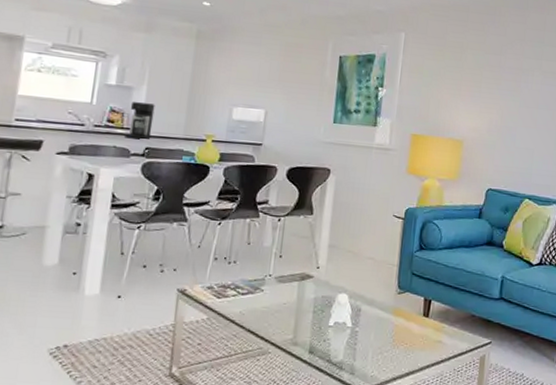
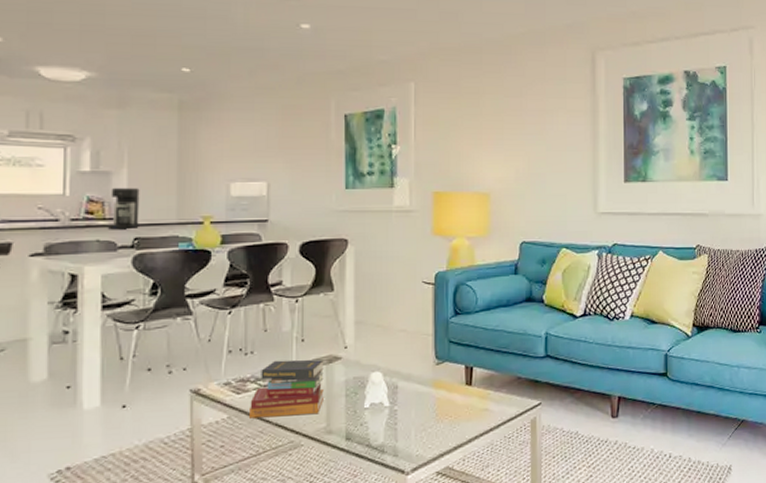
books: none [226,272,297,326] -> present [250,359,324,418]

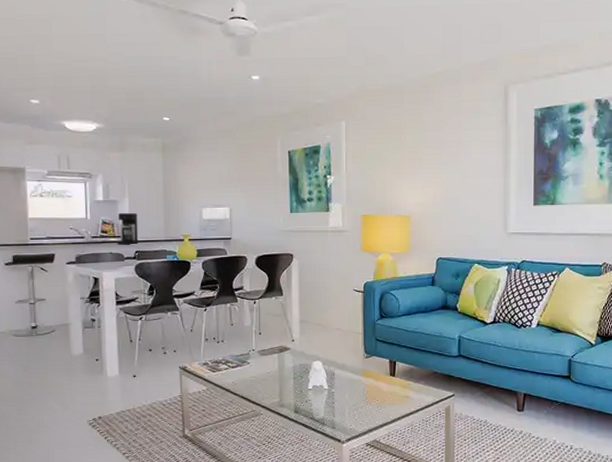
books: present [250,359,324,418] -> none [222,348,277,391]

